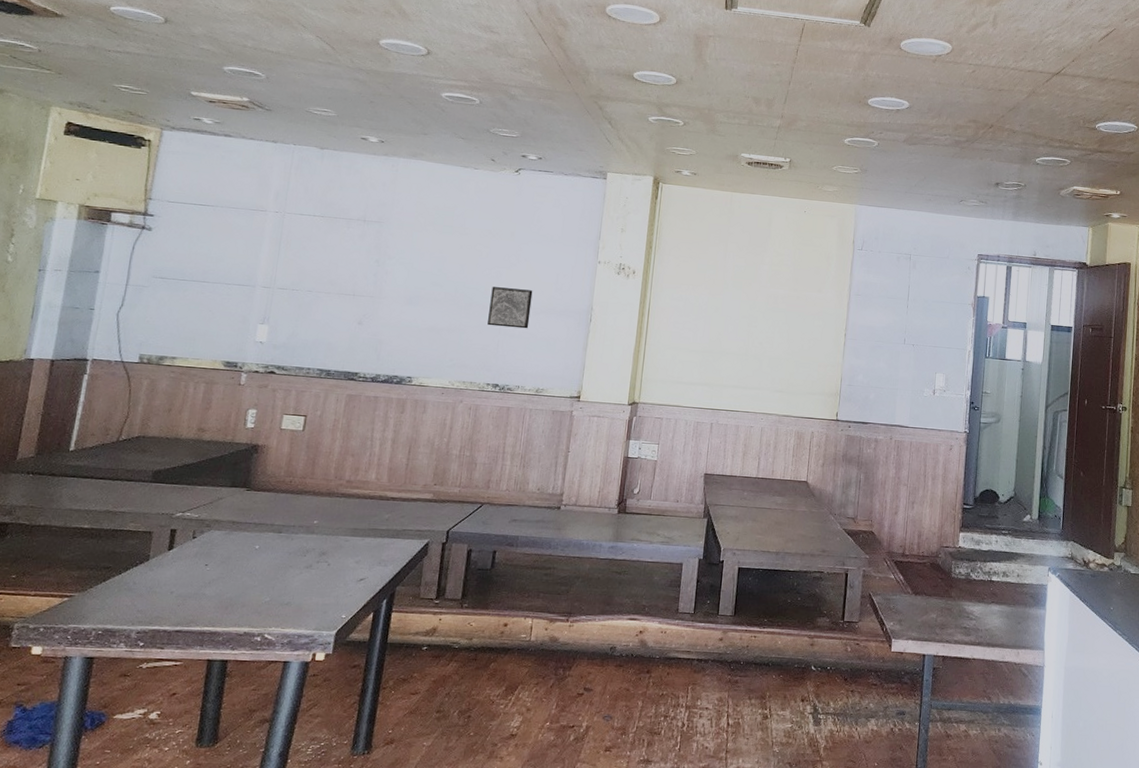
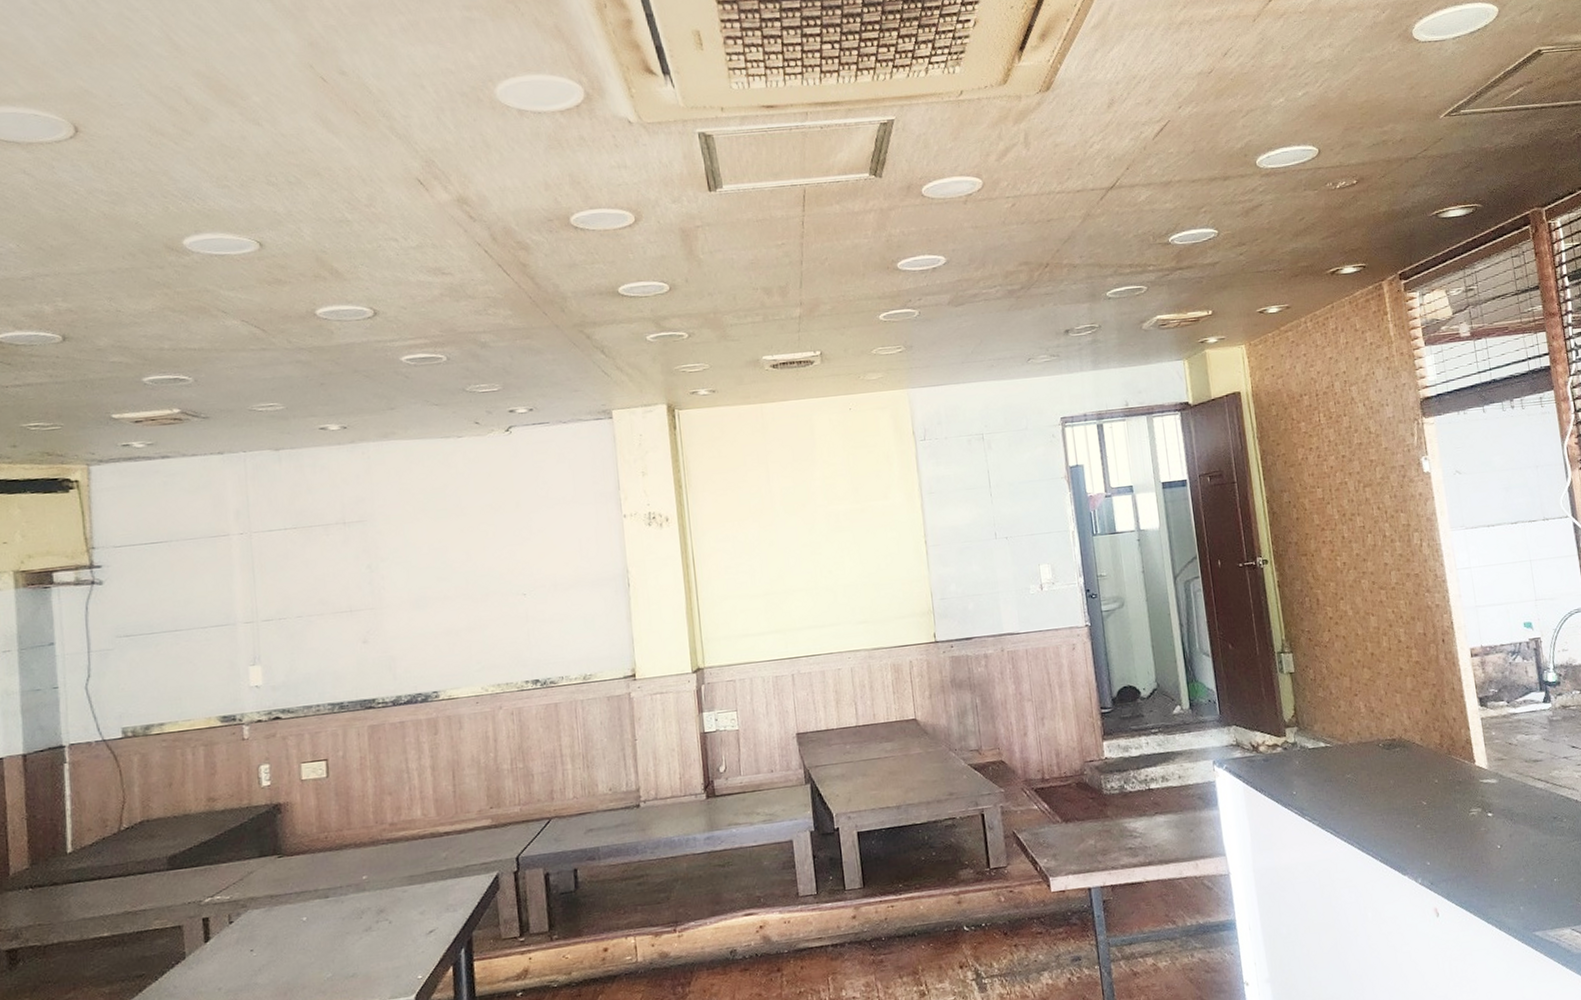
wall art: present [487,287,533,329] -> none [507,564,560,615]

